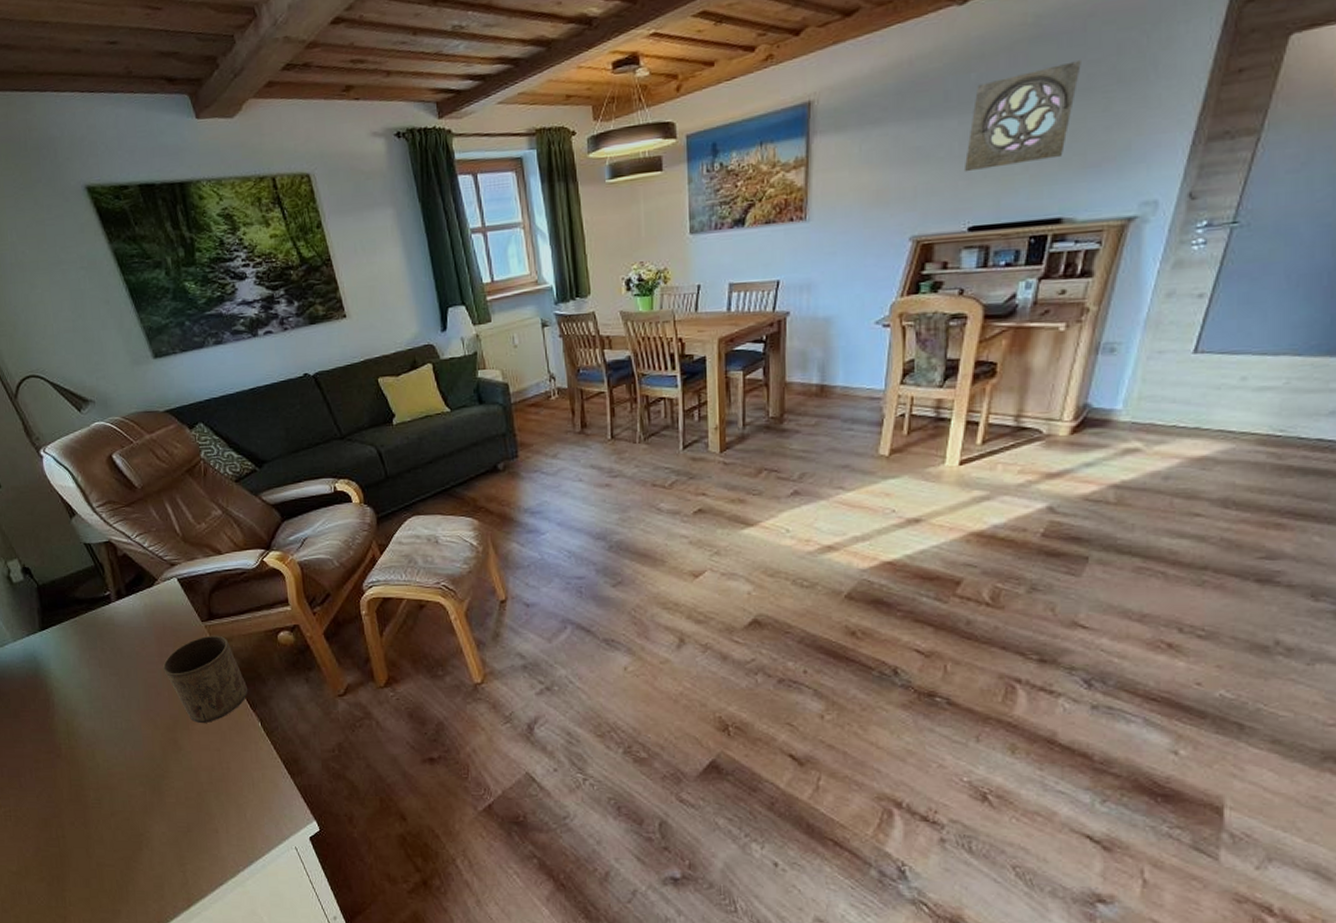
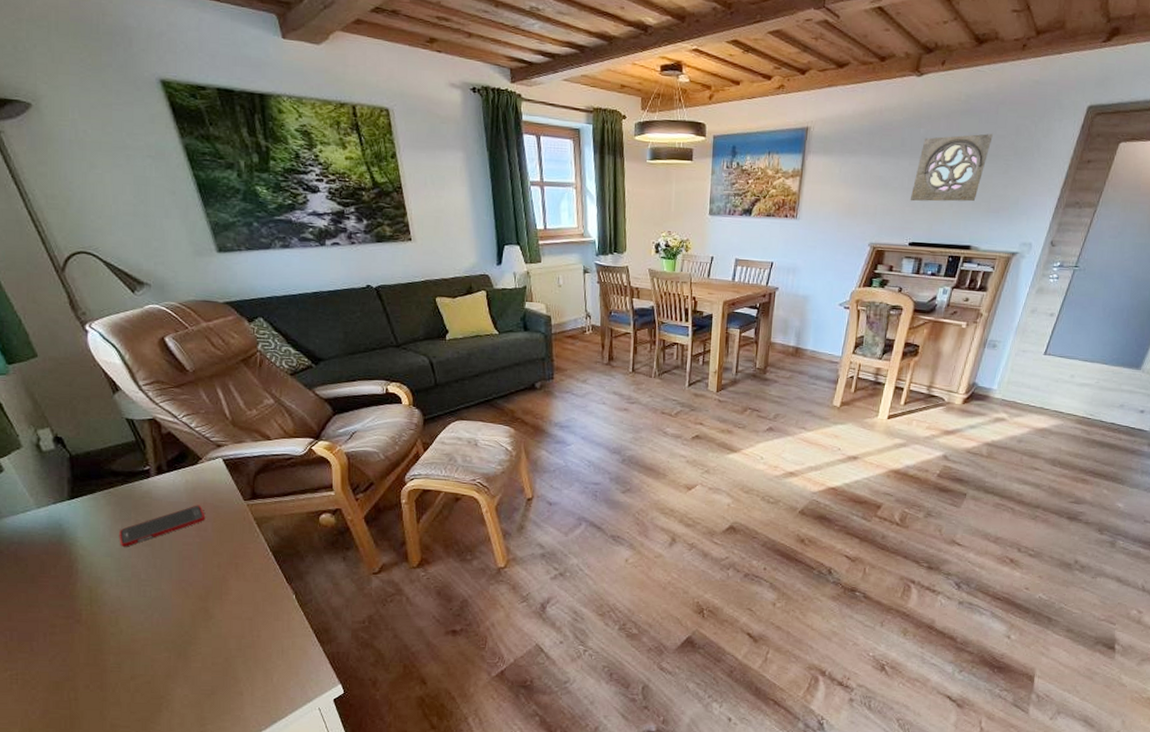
cell phone: none [87,629,166,677] -> present [118,505,206,547]
cup: present [163,635,248,723] -> none [200,513,286,594]

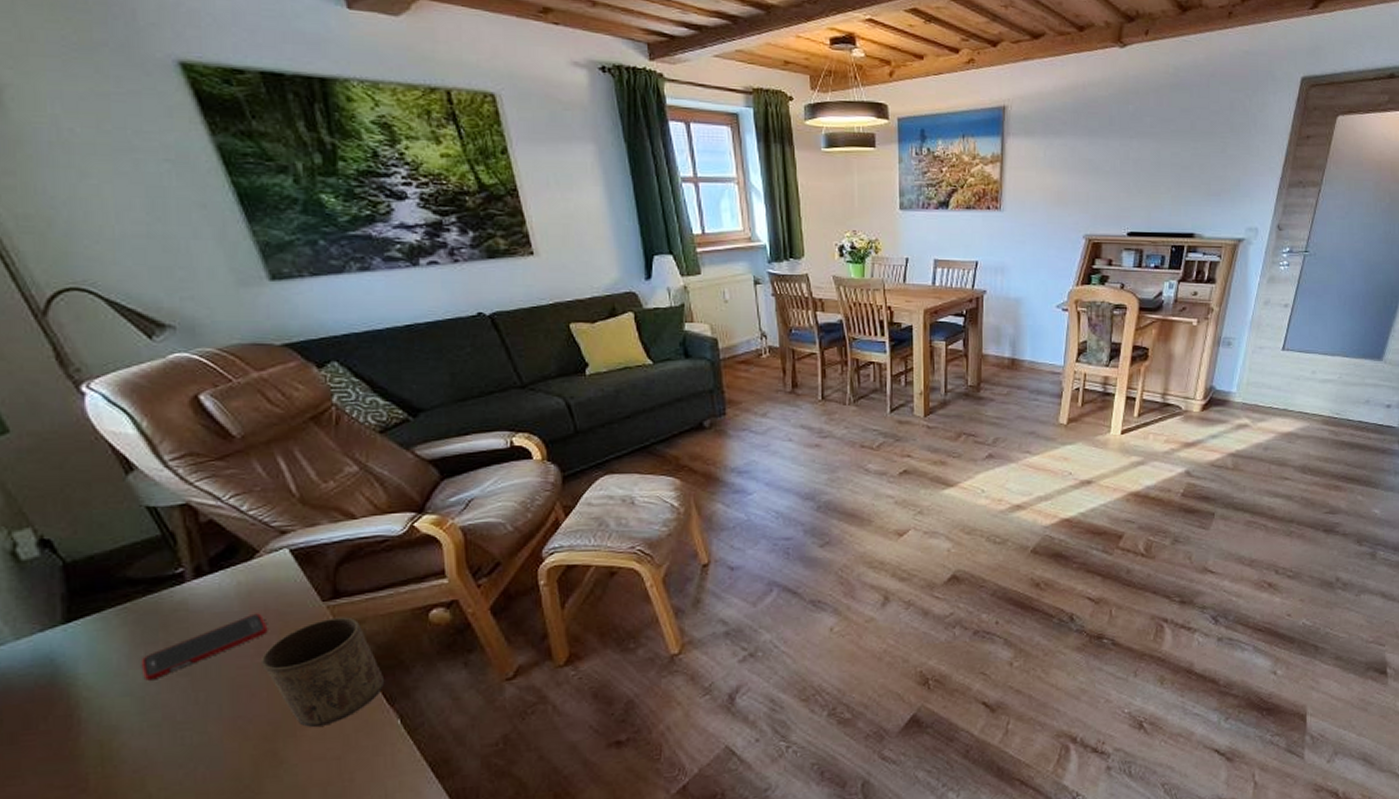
cup: none [200,513,286,594] -> present [262,616,385,727]
wall ornament: present [910,133,993,202] -> none [1124,109,1206,186]

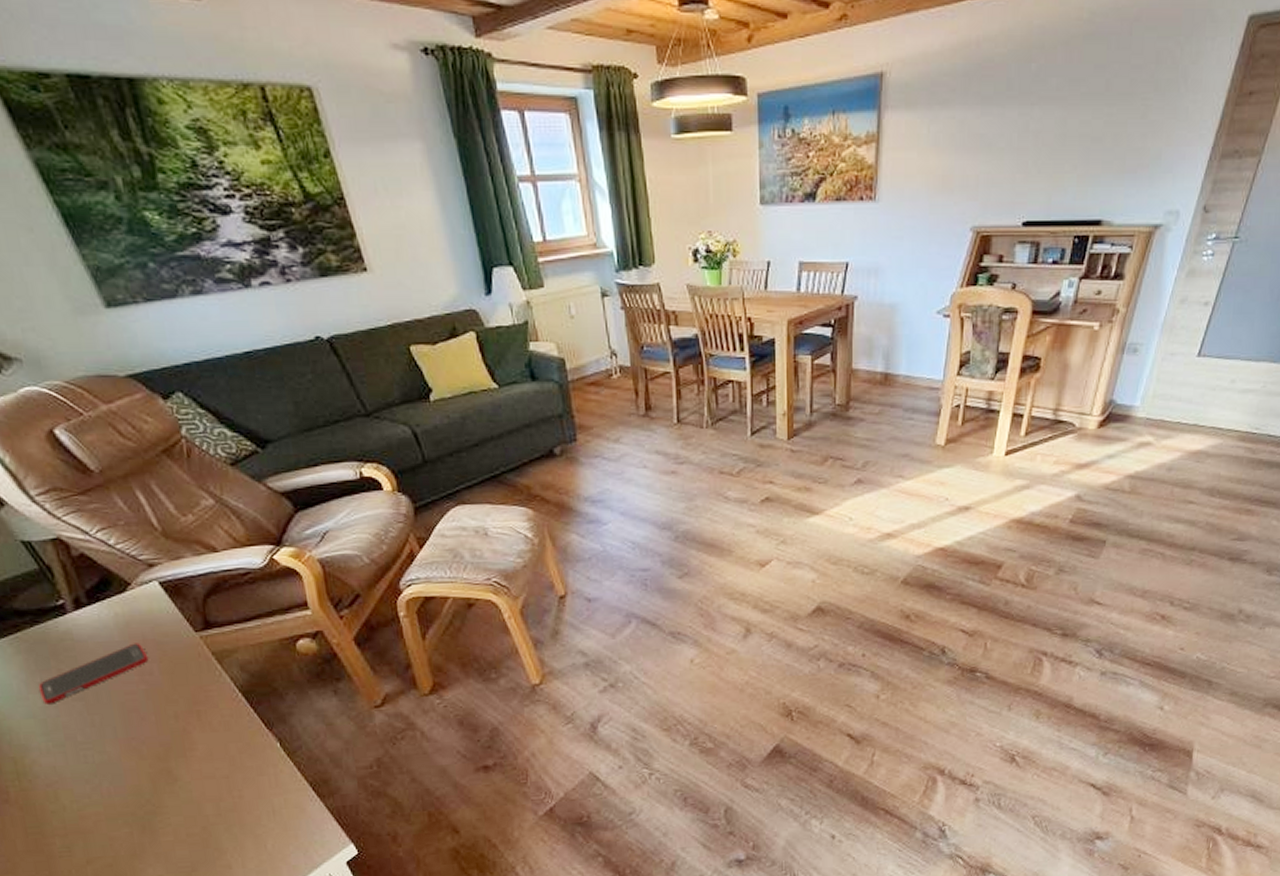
cup: present [262,616,385,727] -> none [146,646,262,748]

